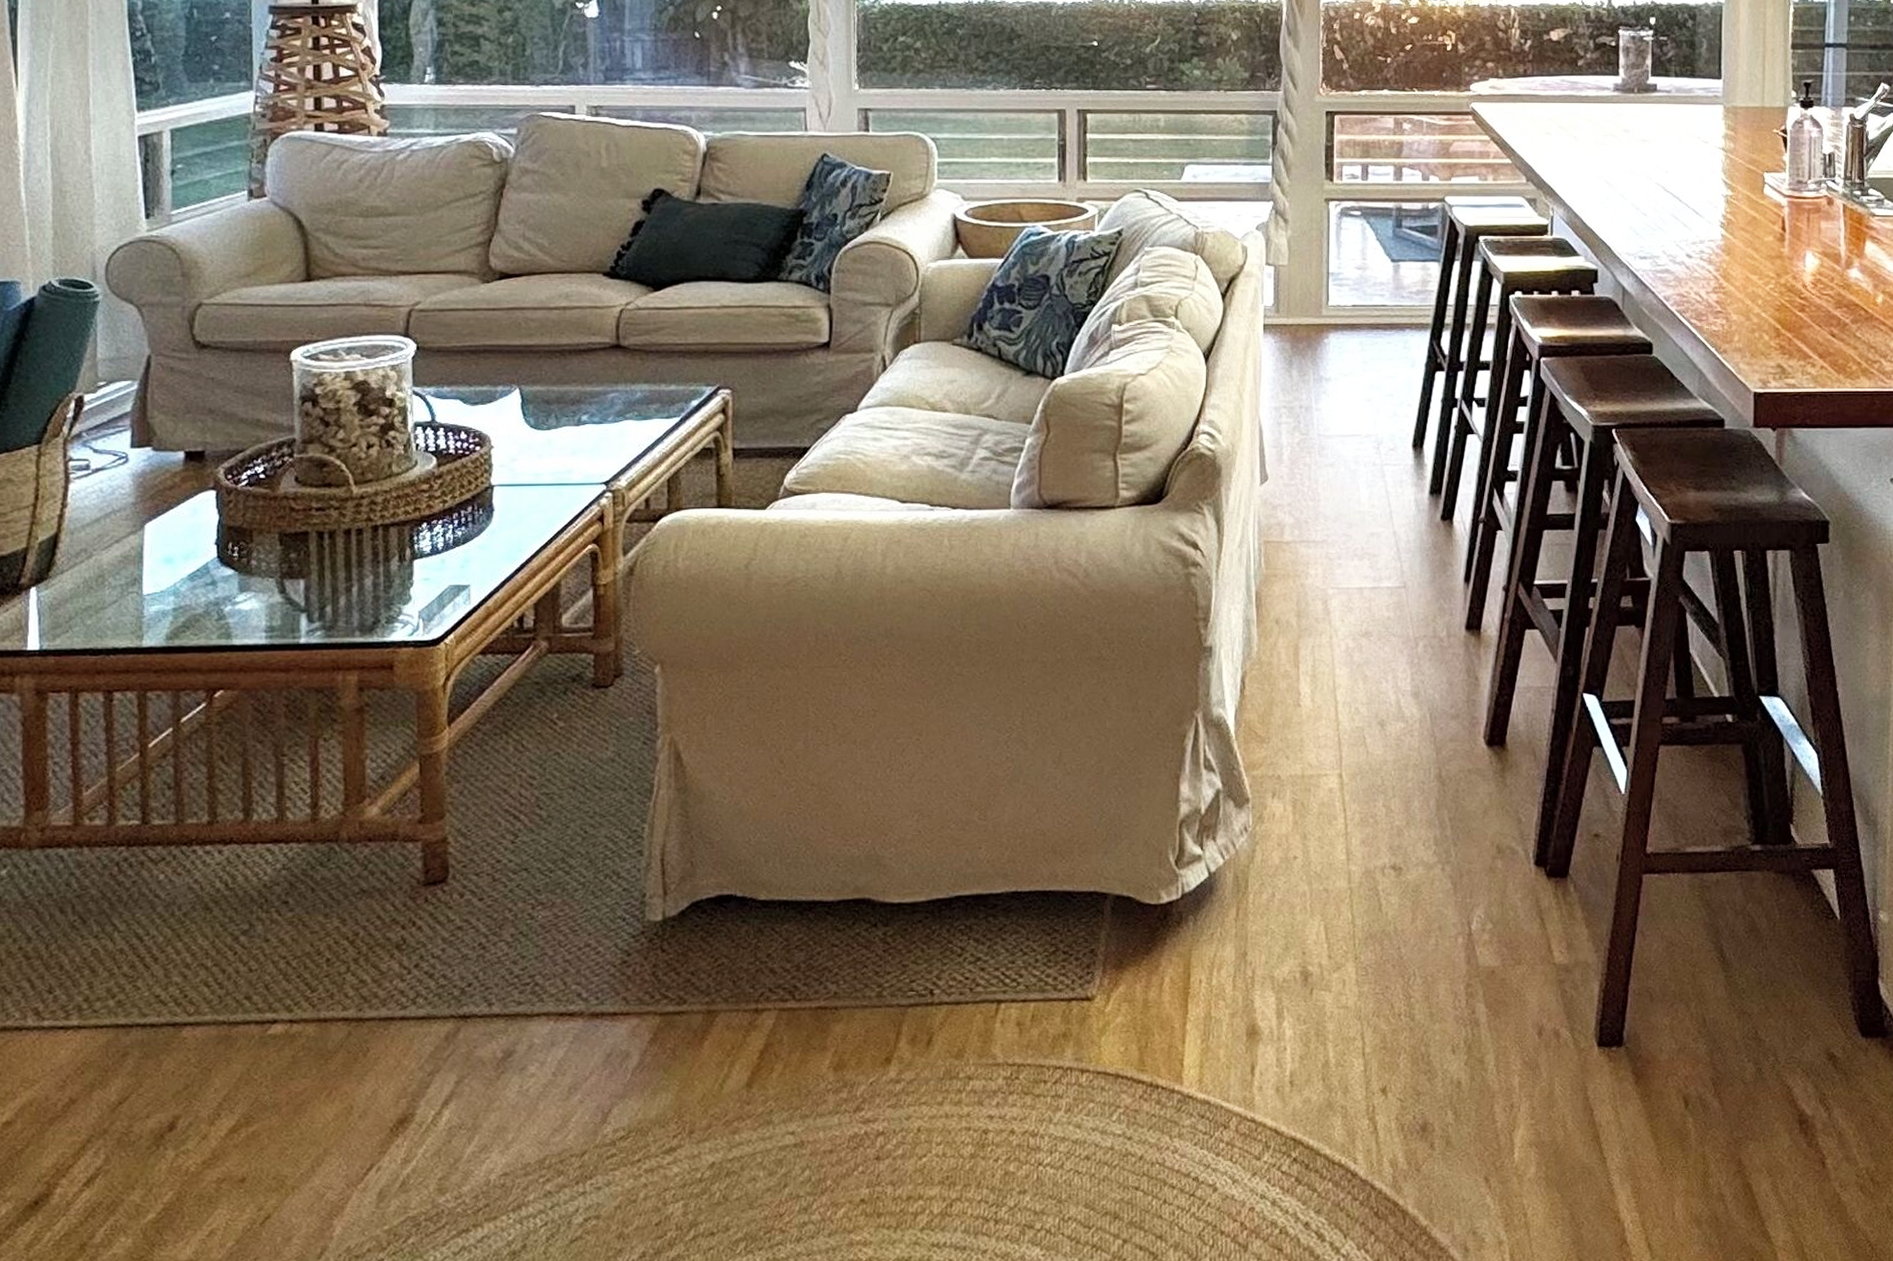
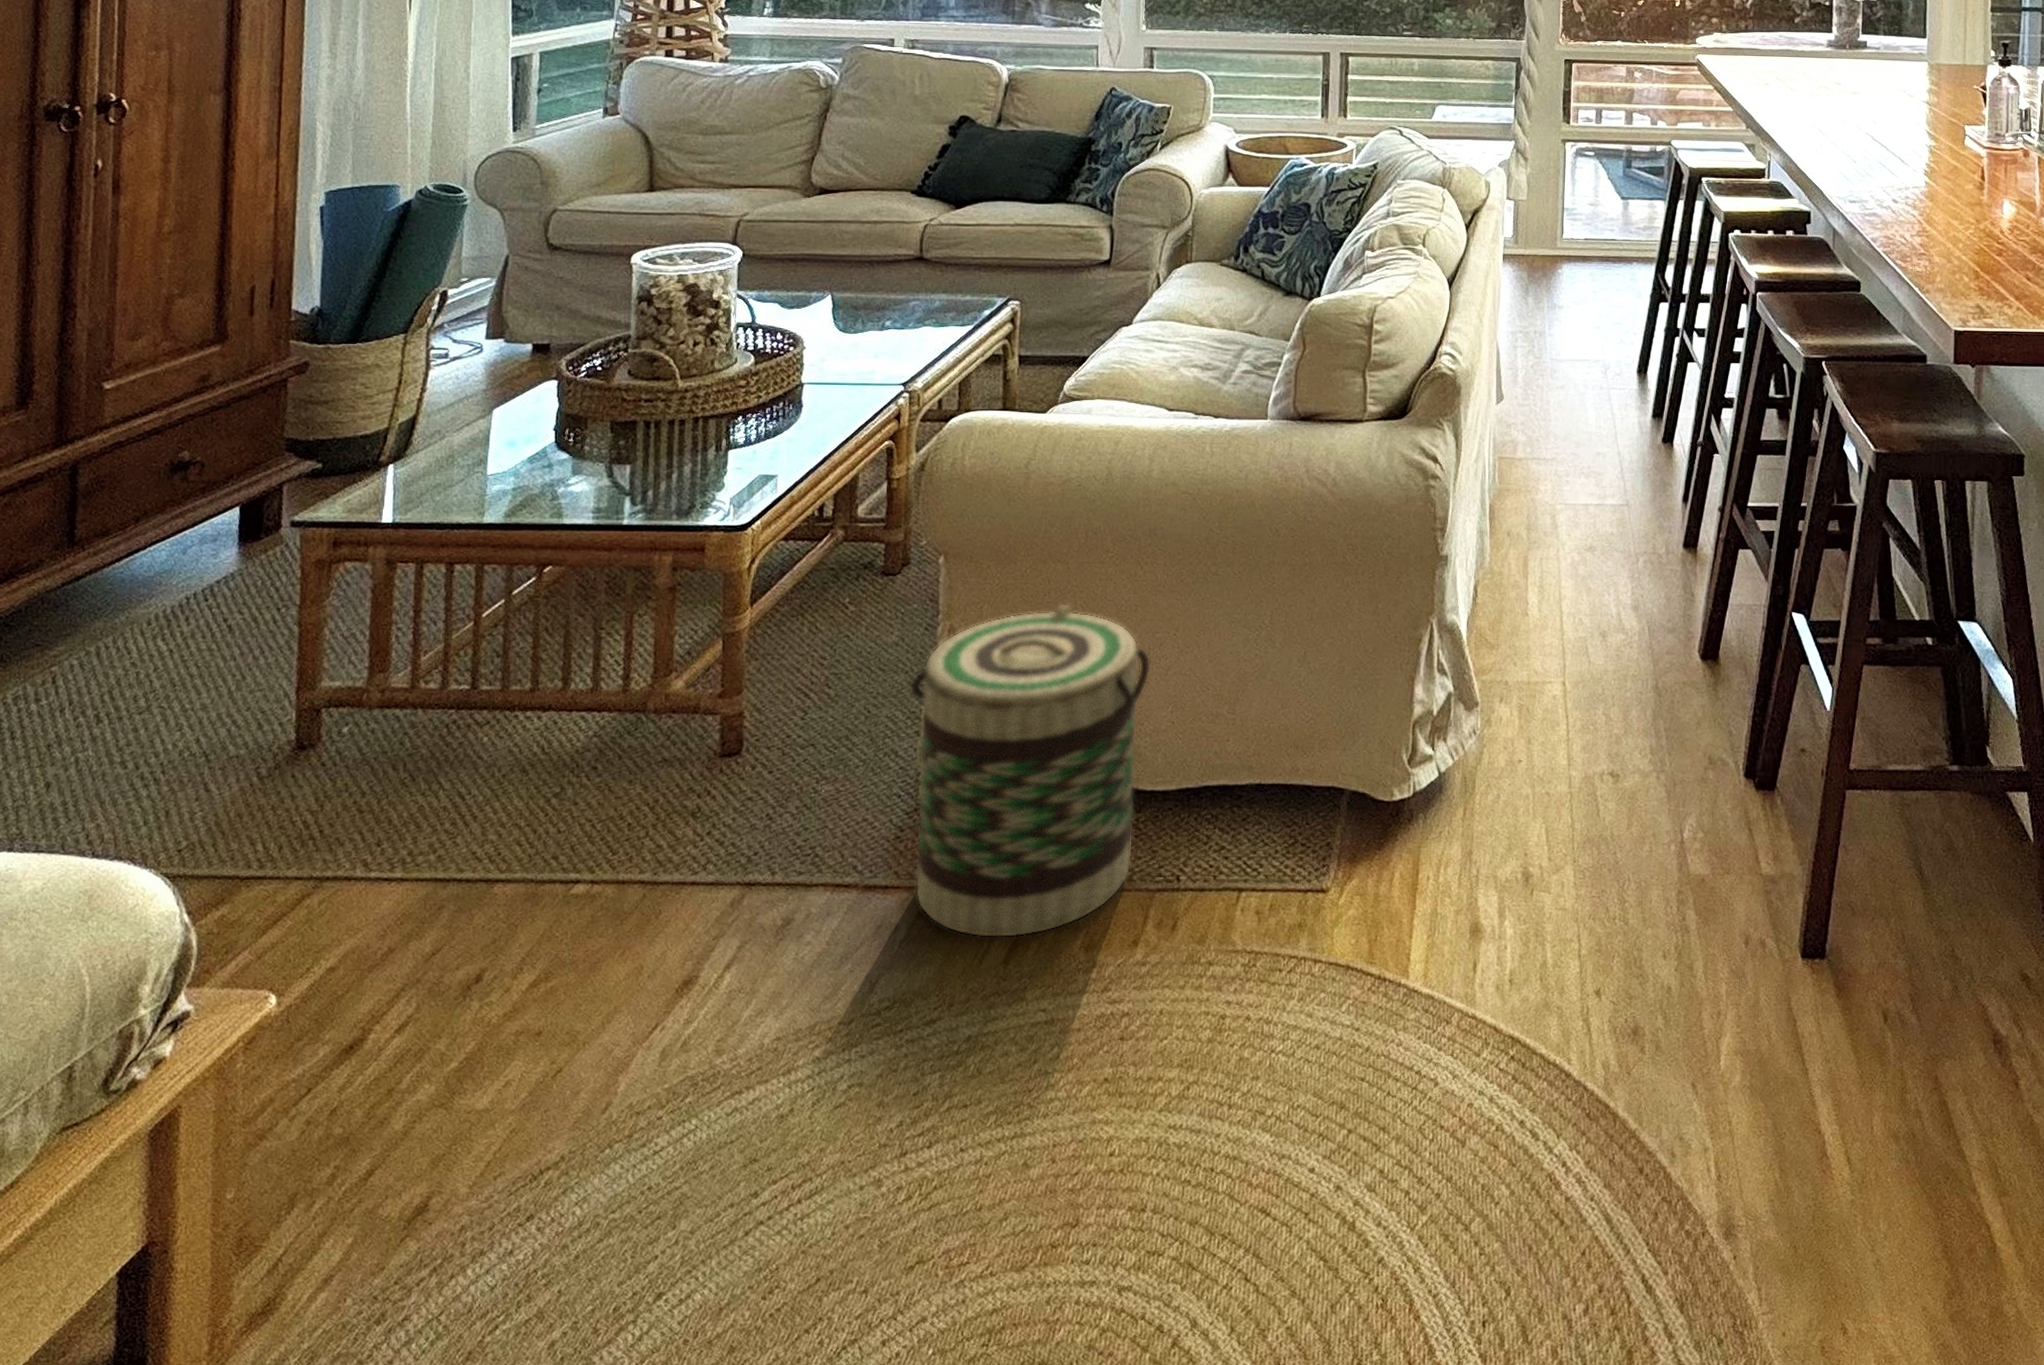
basket: none [629,710,893,1062] -> present [909,603,1151,938]

